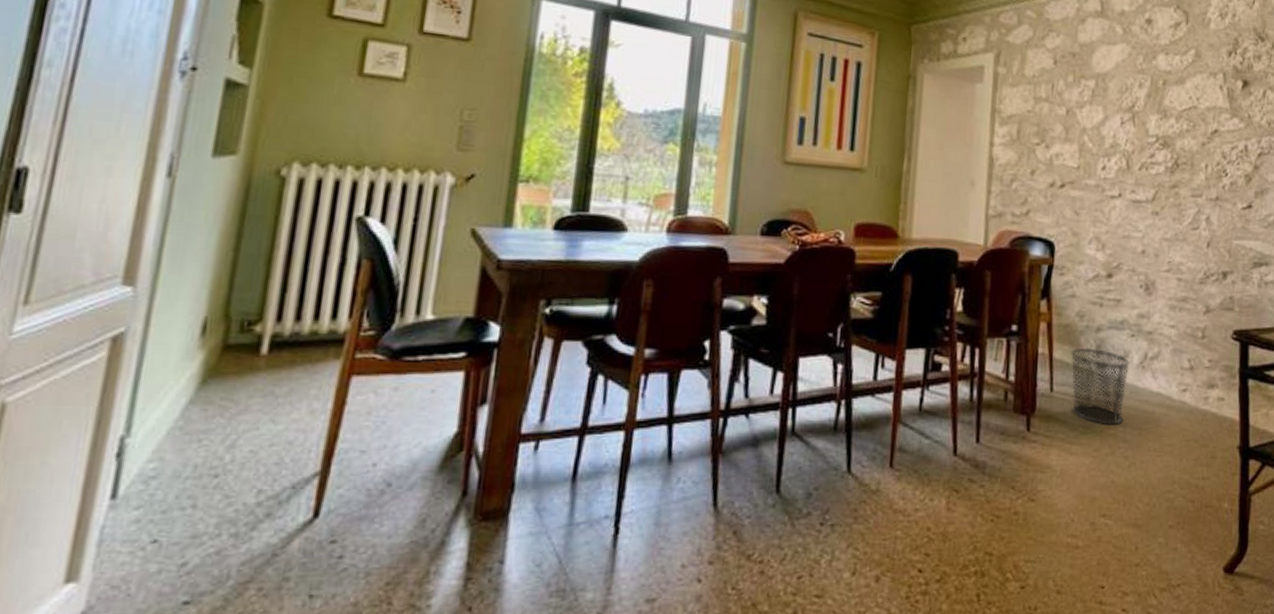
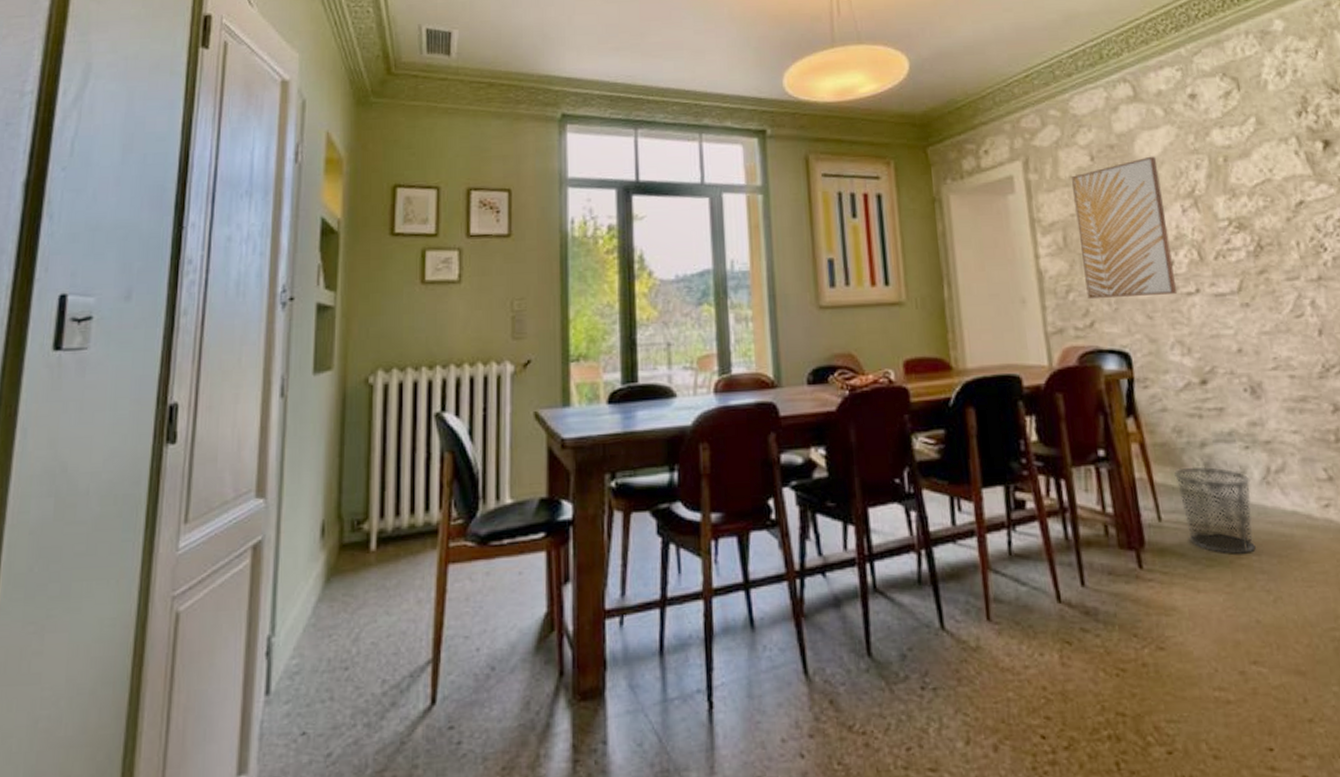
wall art: none [1028,69,1109,195] -> present [1072,156,1178,298]

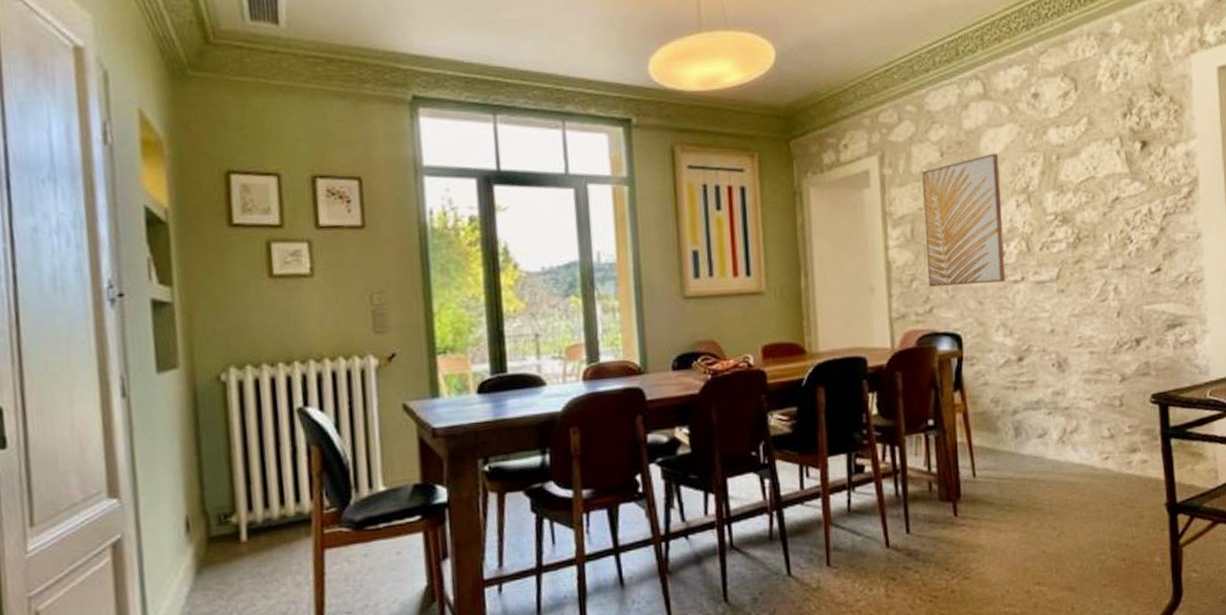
waste bin: present [1174,466,1256,554] -> none [990,430,1050,501]

